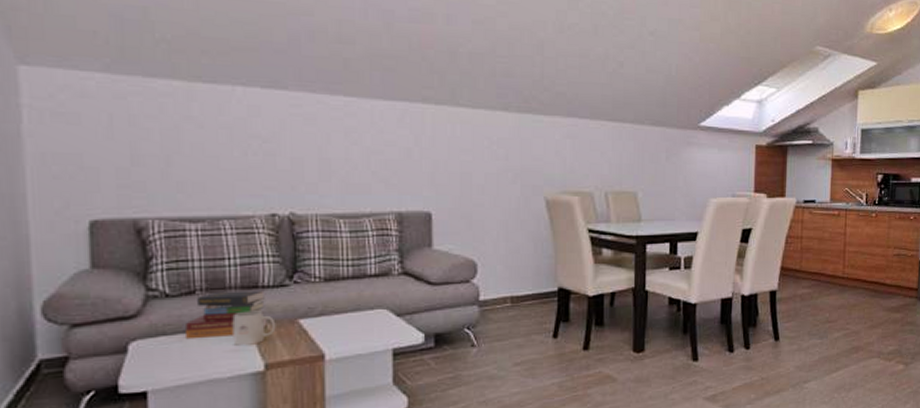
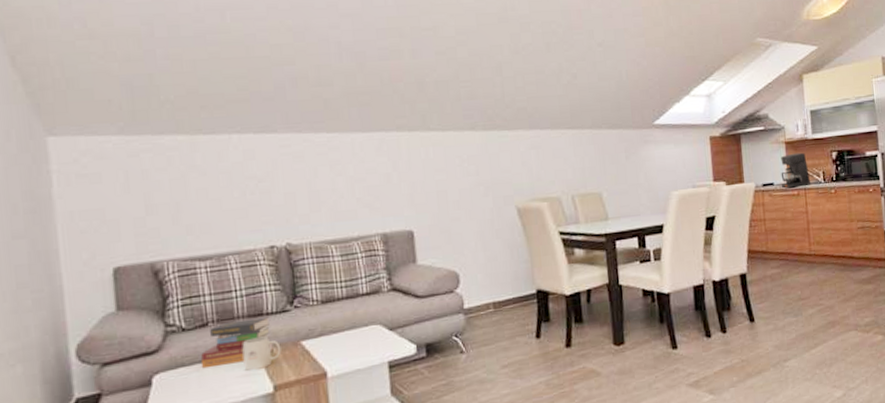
coffee maker: none [822,171,853,207] -> present [780,152,811,189]

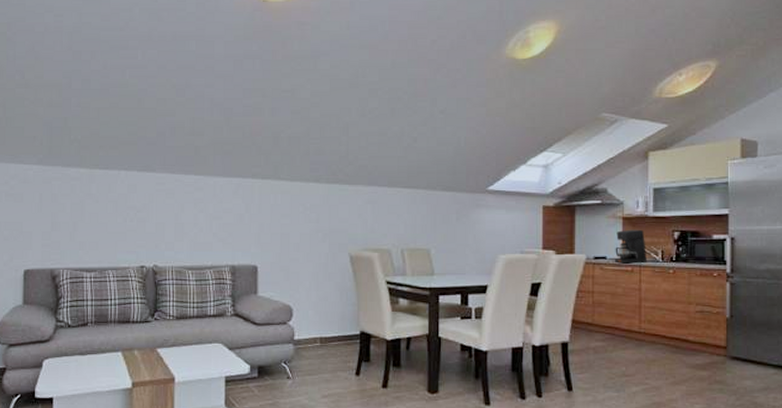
books: present [201,317,274,369] -> none [80,324,135,360]
mug: present [242,336,282,371] -> none [111,340,141,368]

